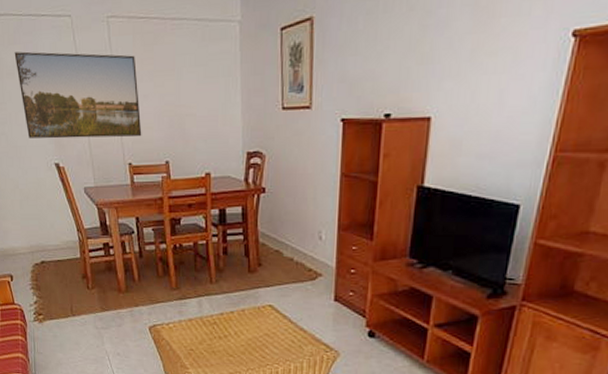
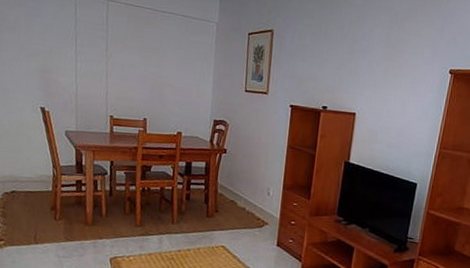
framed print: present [14,51,142,139] -> none [17,12,128,96]

